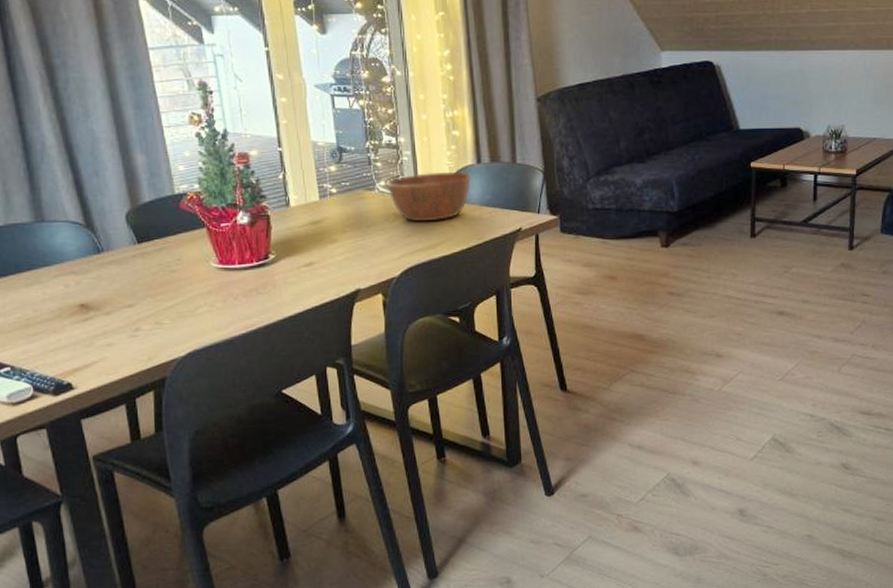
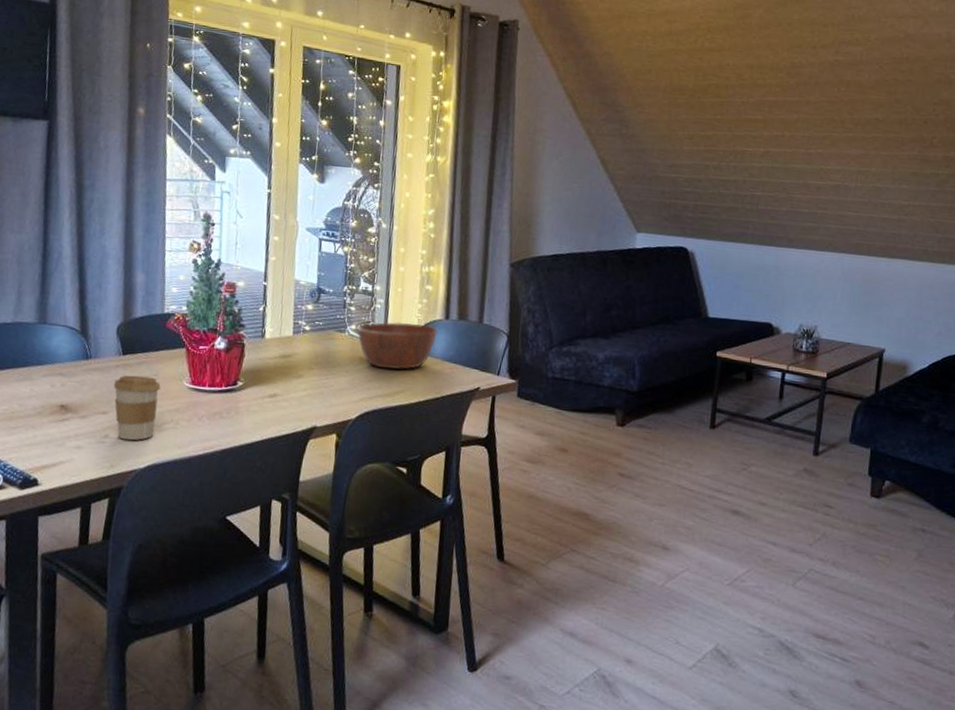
coffee cup: none [135,262,189,331] -> present [114,375,161,441]

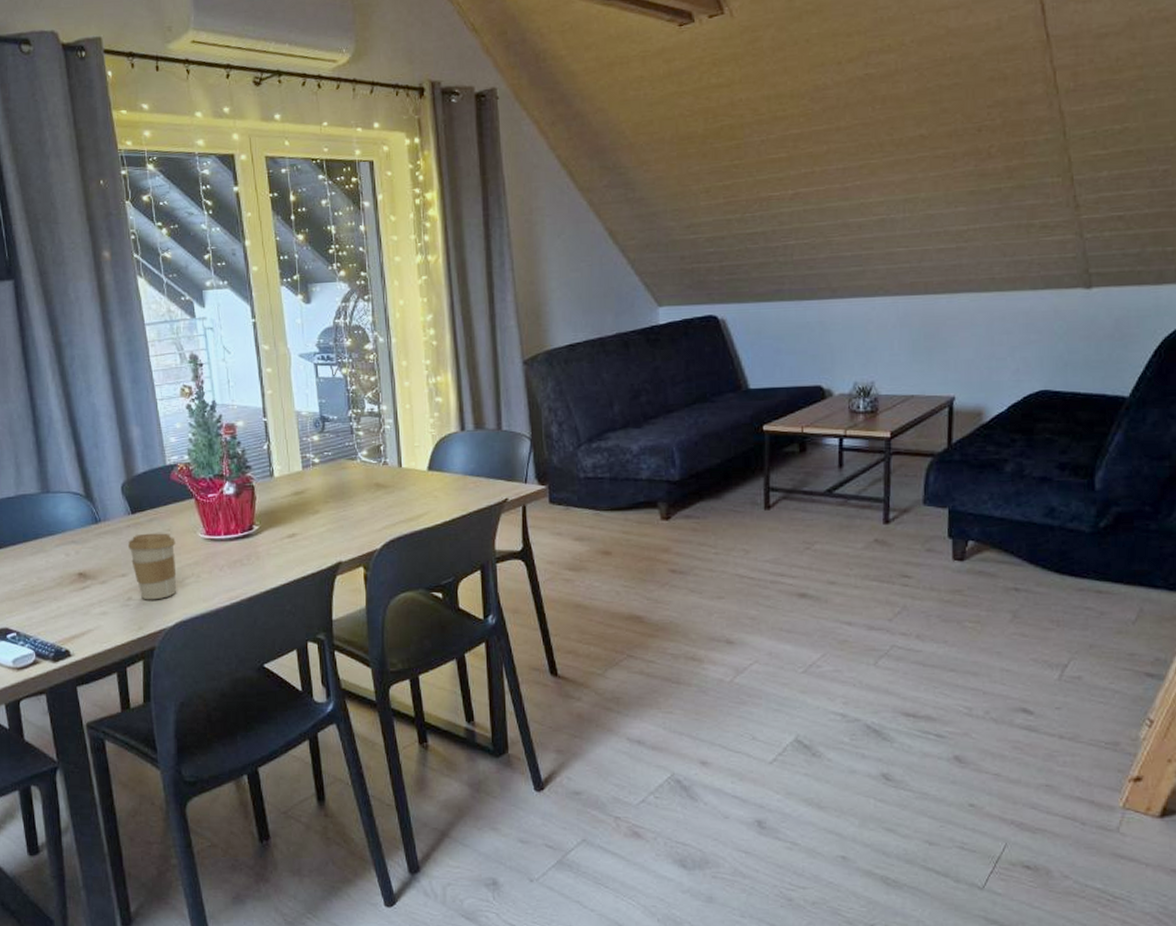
bowl: present [357,322,437,370] -> none [368,439,454,492]

